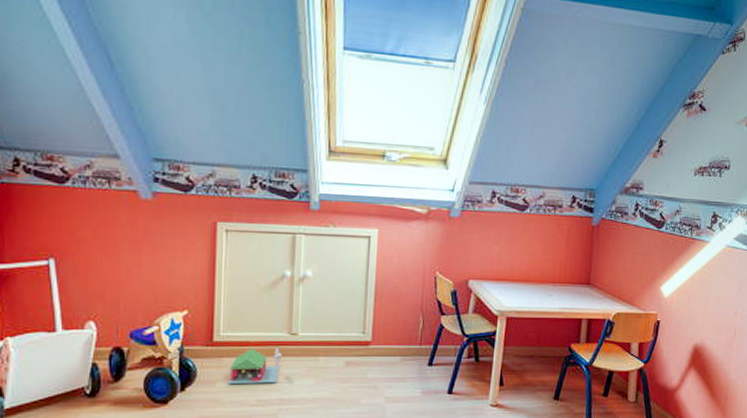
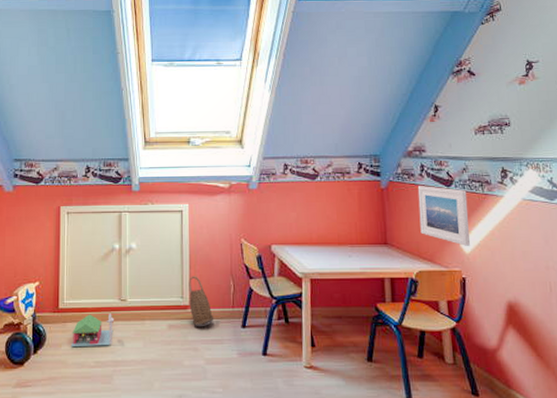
basket: none [371,310,399,363] -> present [189,276,214,326]
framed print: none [624,226,676,290] -> present [417,186,470,246]

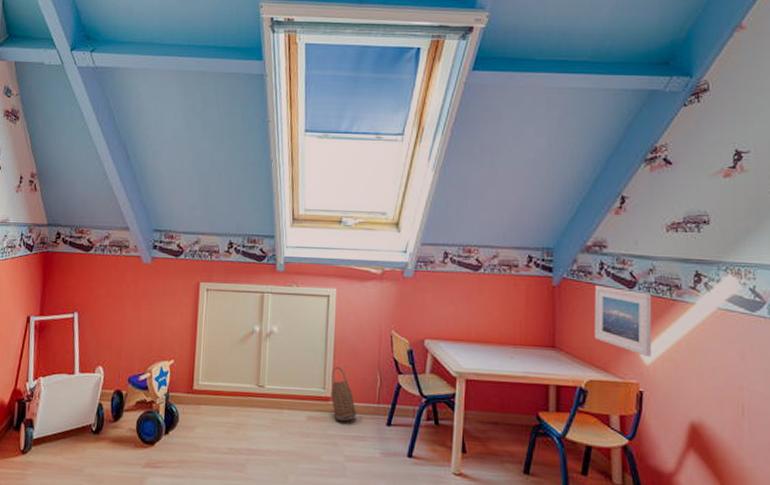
toy house: present [70,314,115,348] -> none [203,398,251,433]

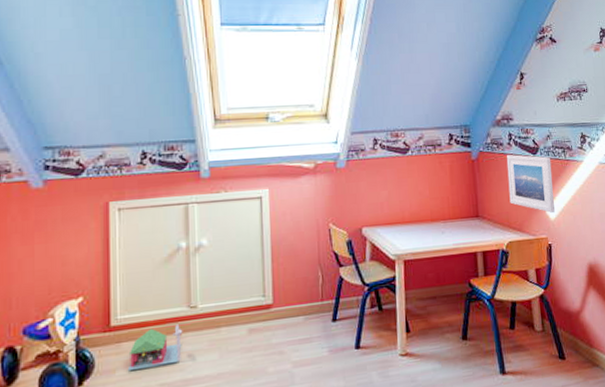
toy house: none [203,398,251,433] -> present [127,325,183,372]
basket: present [331,366,357,421] -> none [271,269,301,327]

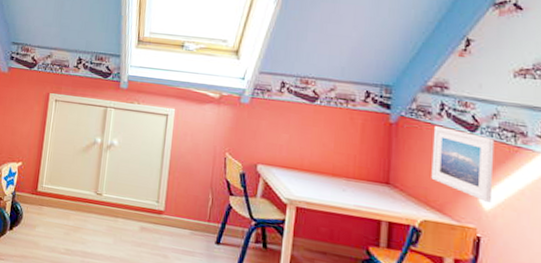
toy house: present [127,325,183,372] -> none [44,201,89,236]

